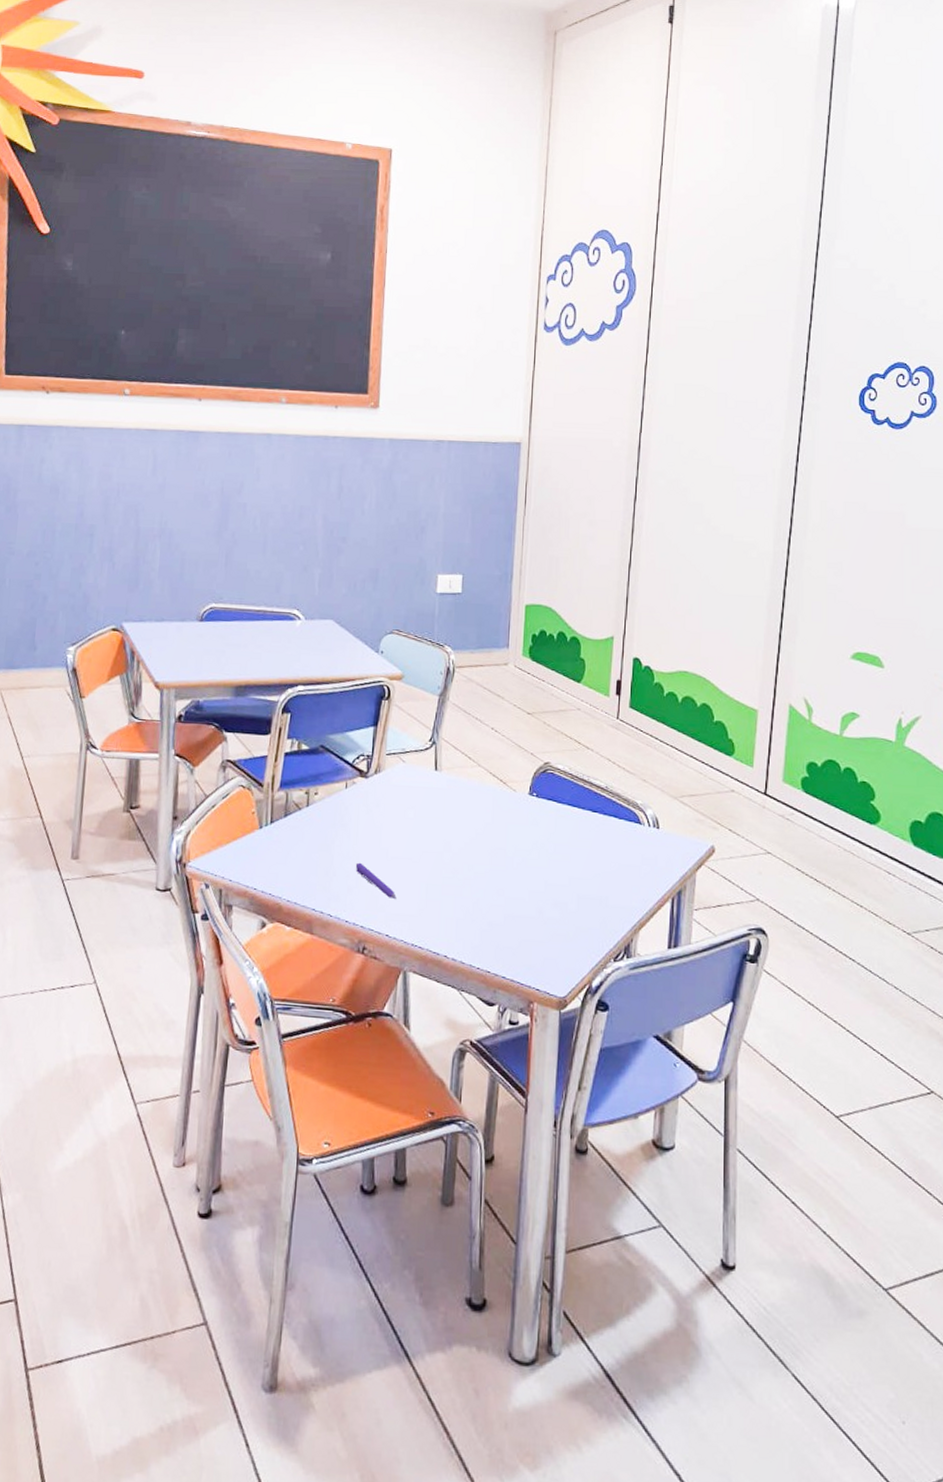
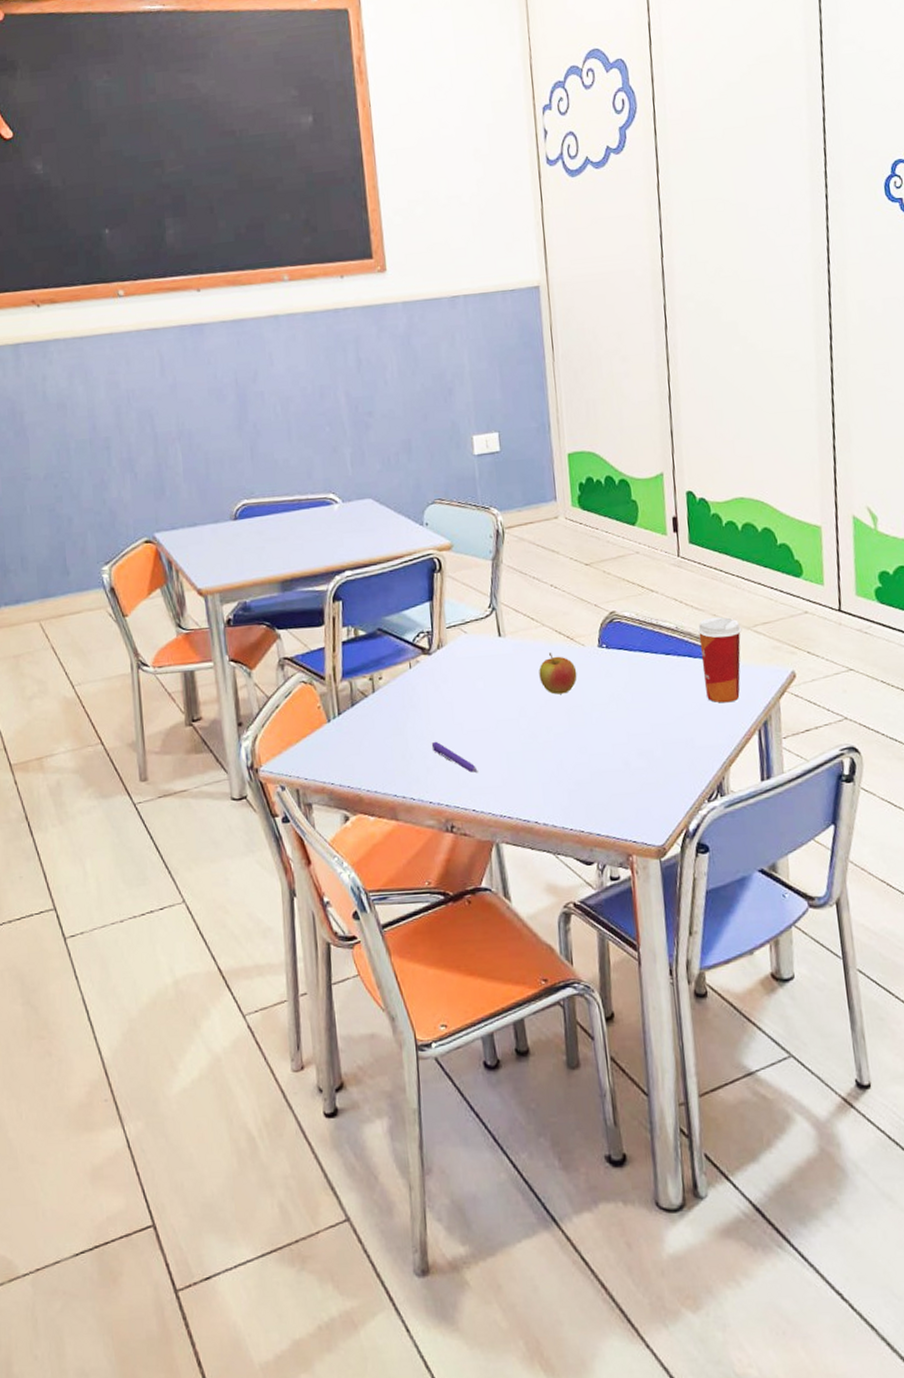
apple: none [468,793,505,835] -> present [539,652,577,695]
paper cup: none [625,782,669,868] -> present [697,616,742,703]

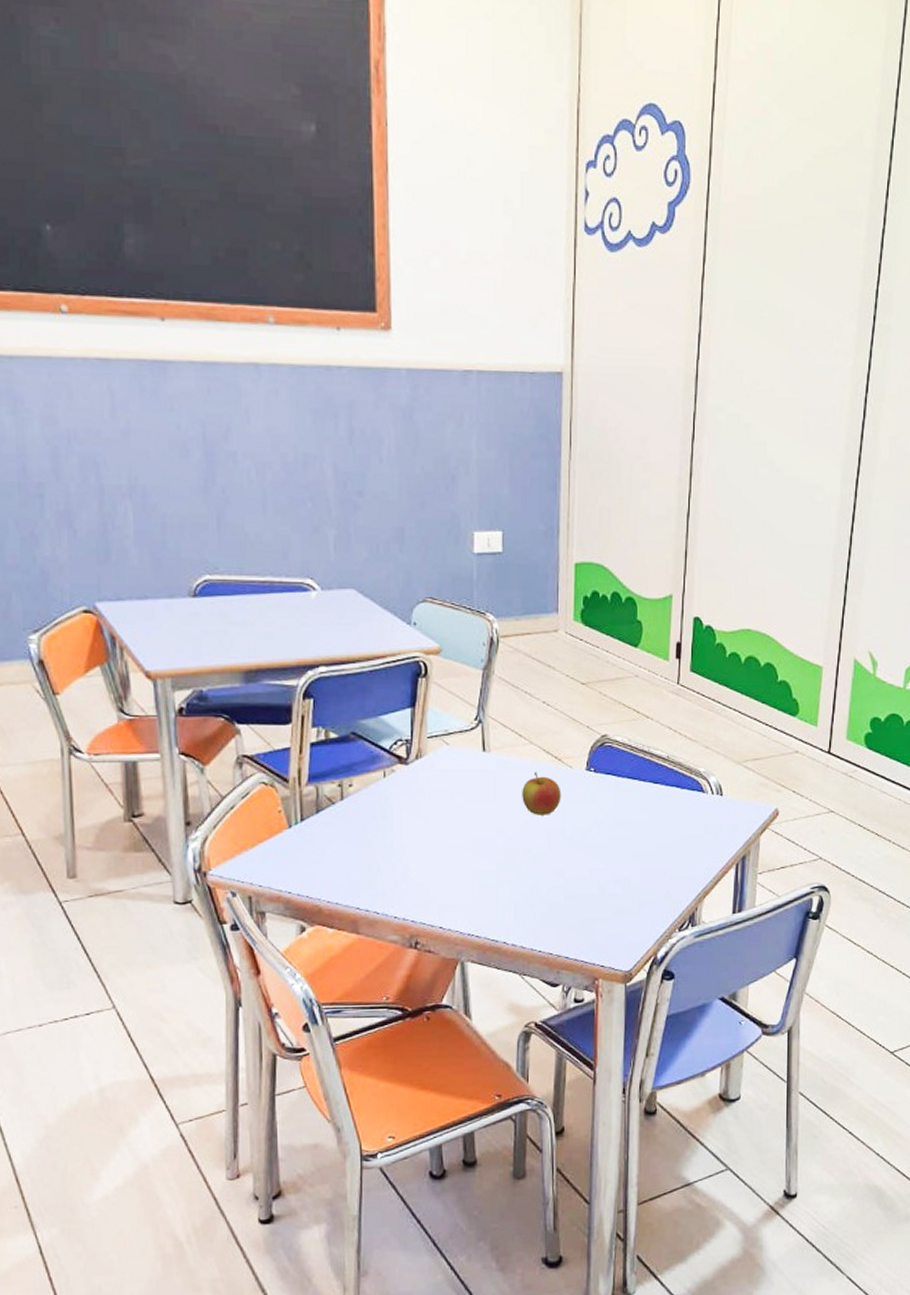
pen: present [431,741,478,774] -> none [401,855,449,891]
paper cup: present [697,616,742,703] -> none [688,749,733,836]

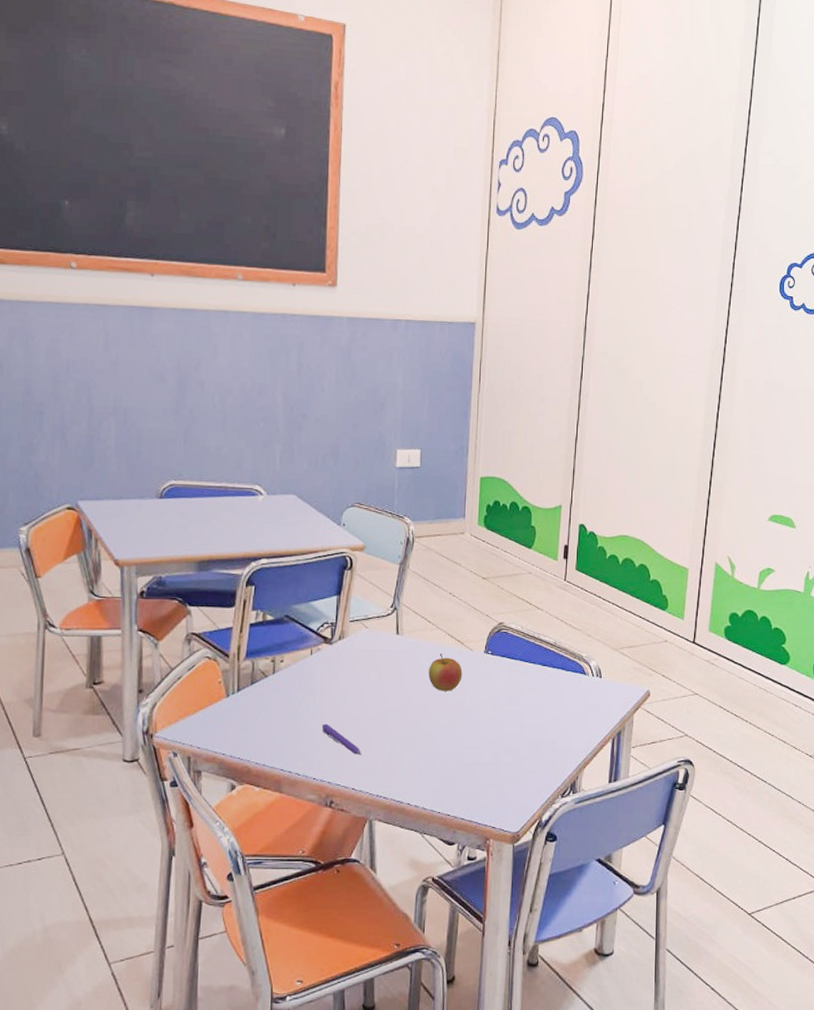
pen: none [401,855,449,891] -> present [321,723,362,756]

